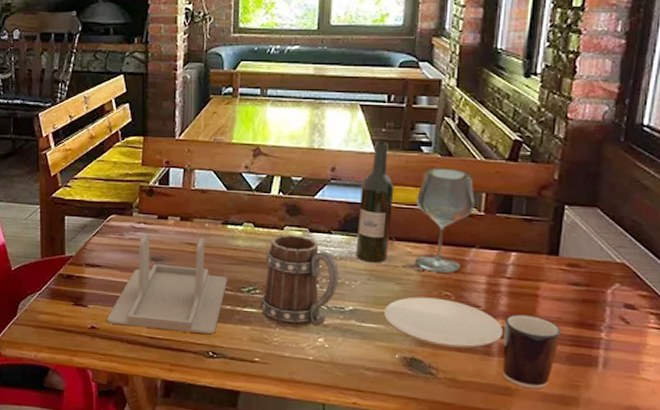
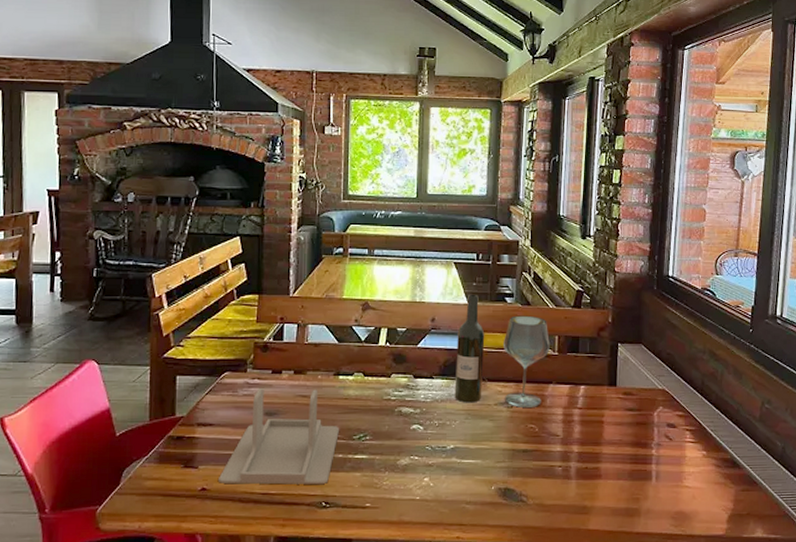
beer mug: present [260,234,339,328] -> none [370,382,440,470]
plate: present [384,297,503,349] -> none [481,431,578,475]
mug: present [502,314,562,390] -> none [579,440,623,506]

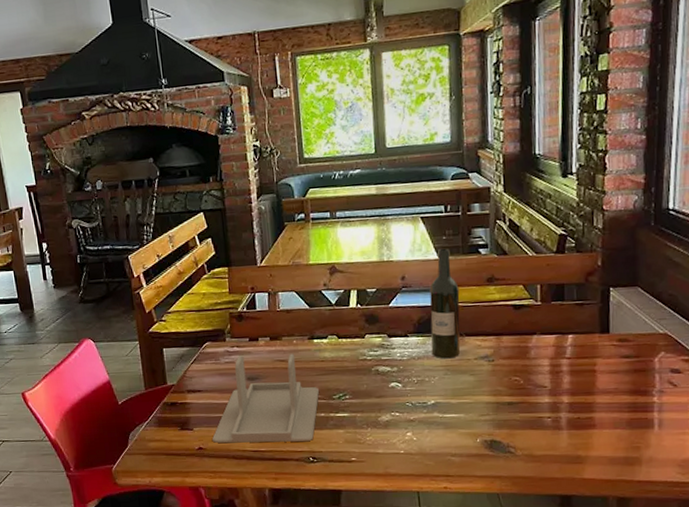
wine glass: present [504,315,550,408] -> none [480,265,532,361]

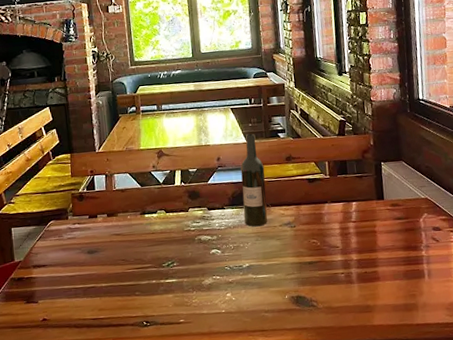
napkin holder: present [212,353,320,443] -> none [55,228,151,314]

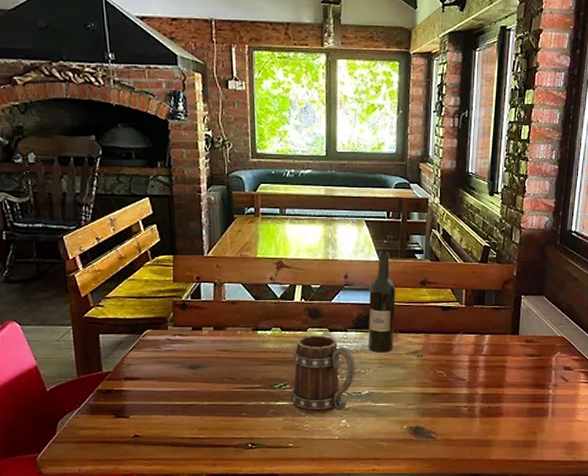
beer mug: none [178,214,235,289] -> present [290,335,355,414]

